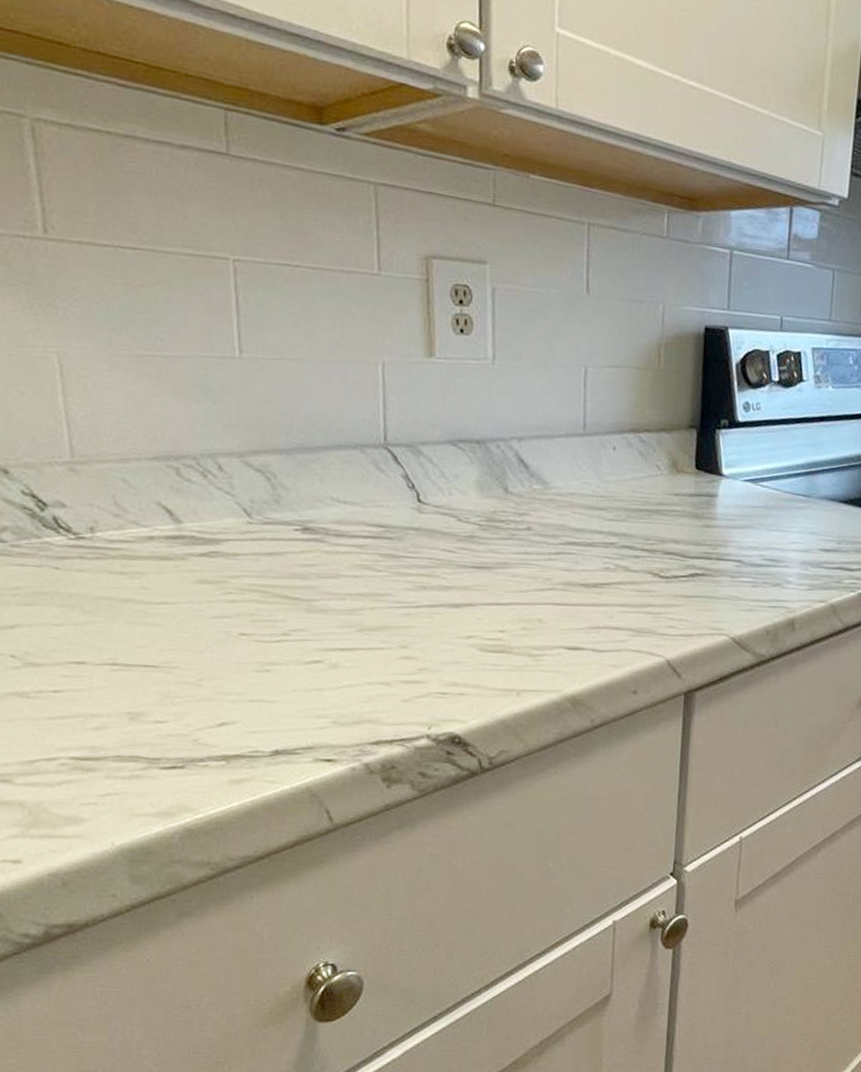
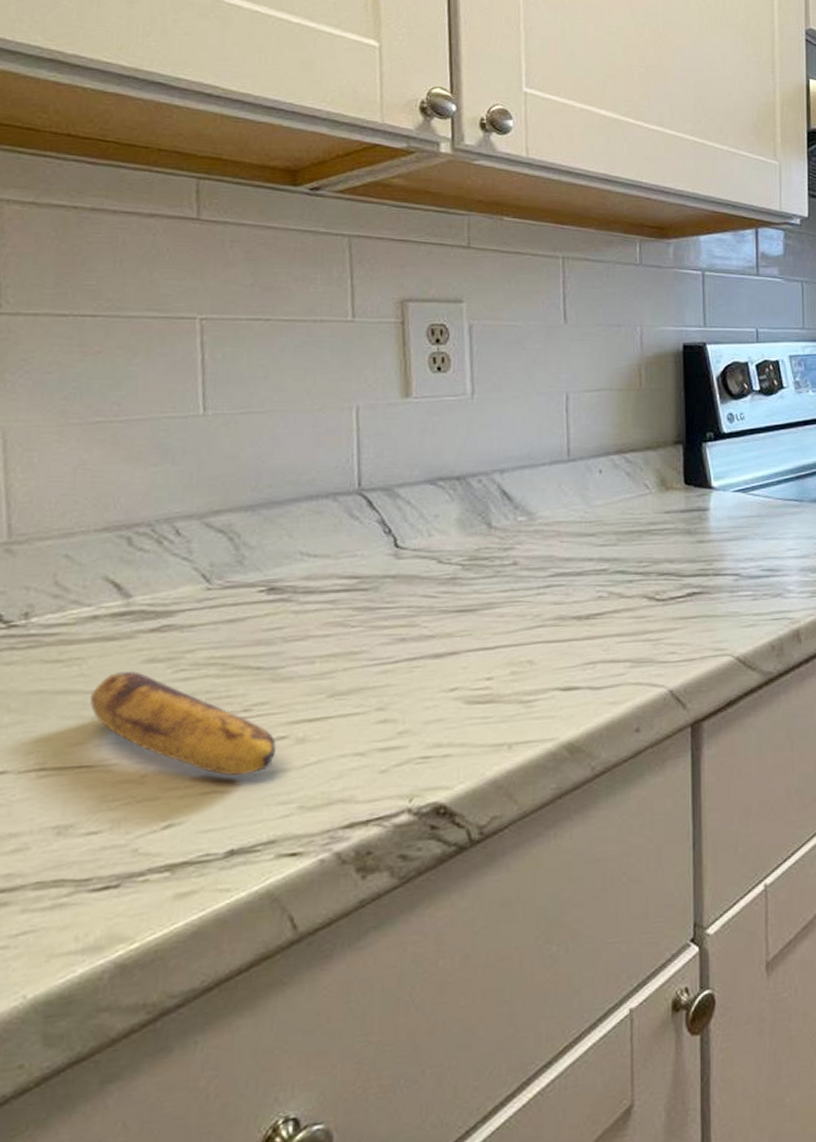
banana: none [152,589,312,690] -> present [90,671,276,776]

